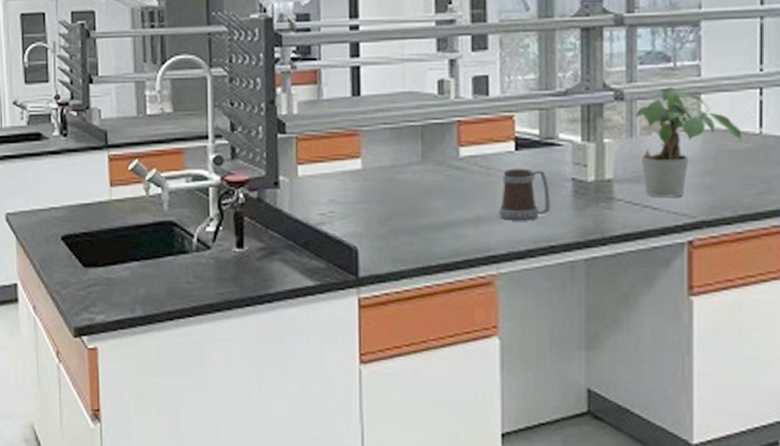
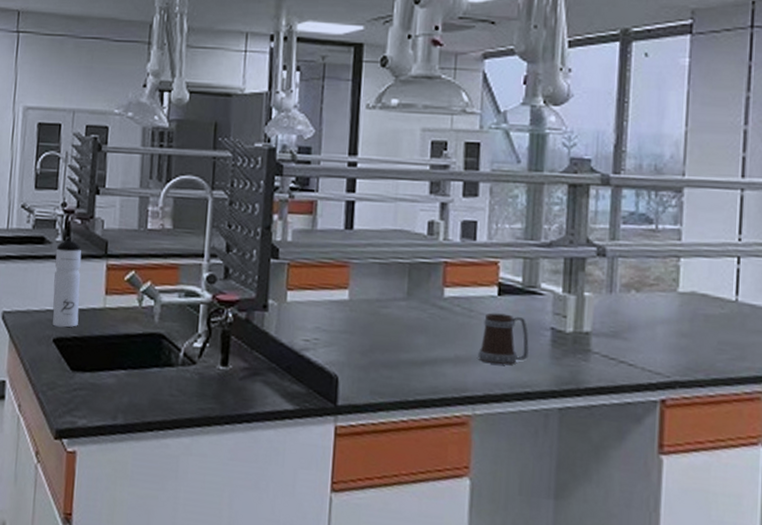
water bottle: none [54,131,85,224] -> present [52,237,82,328]
potted plant: present [635,87,742,197] -> none [615,248,719,356]

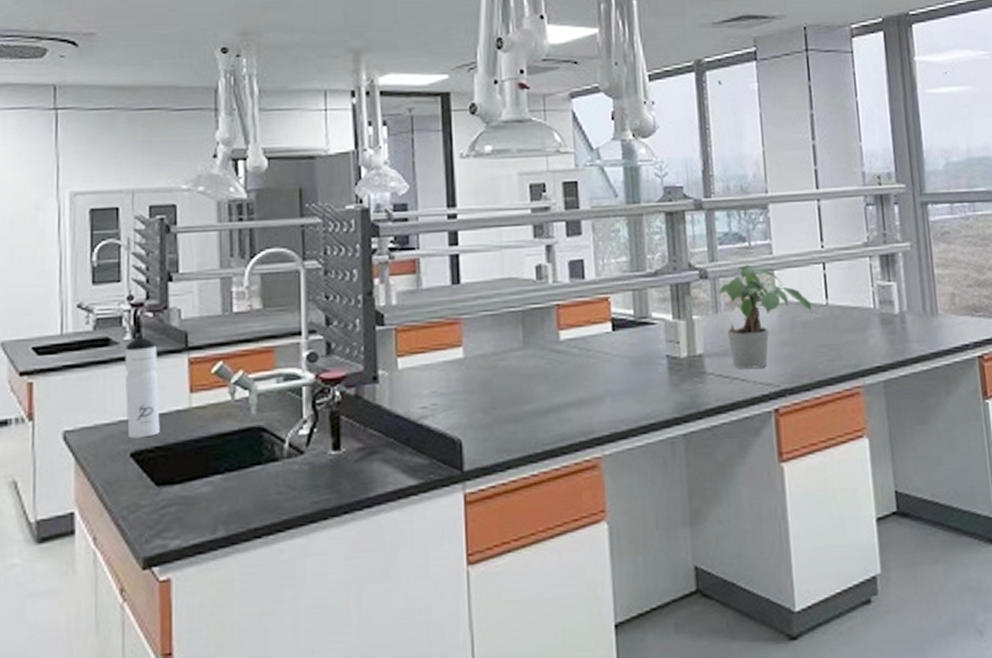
mug: present [478,312,529,365] -> none [600,348,648,401]
potted plant: none [615,248,719,356] -> present [718,264,813,369]

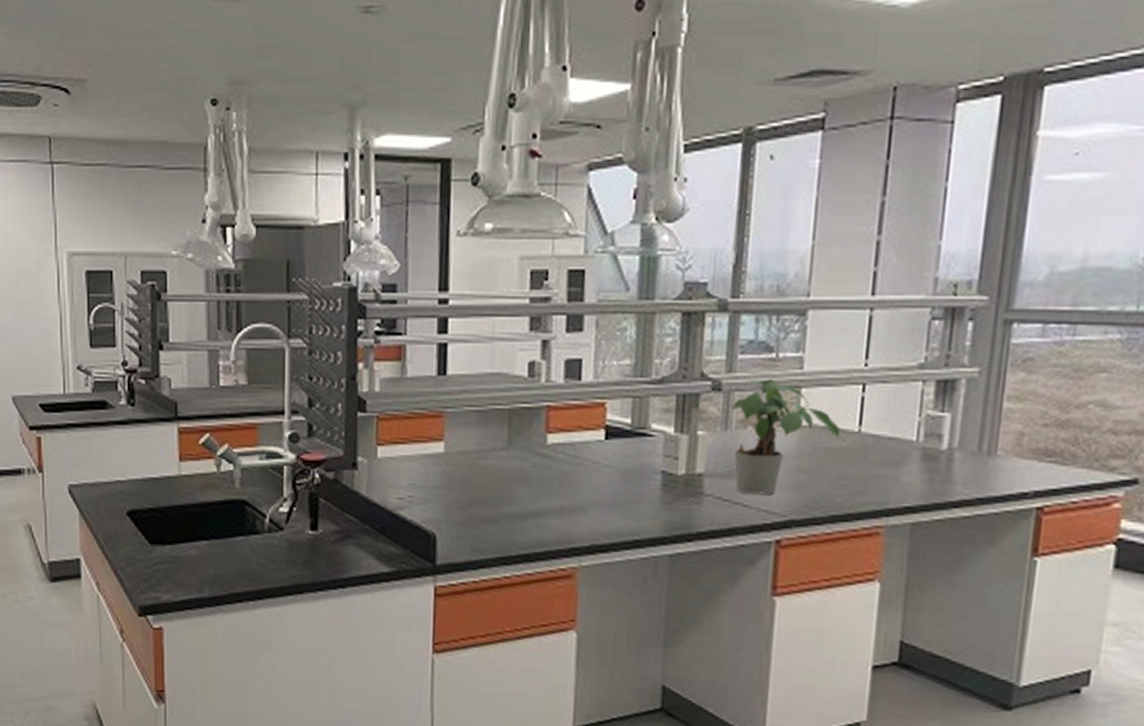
water bottle: present [125,334,160,439] -> none [120,400,153,499]

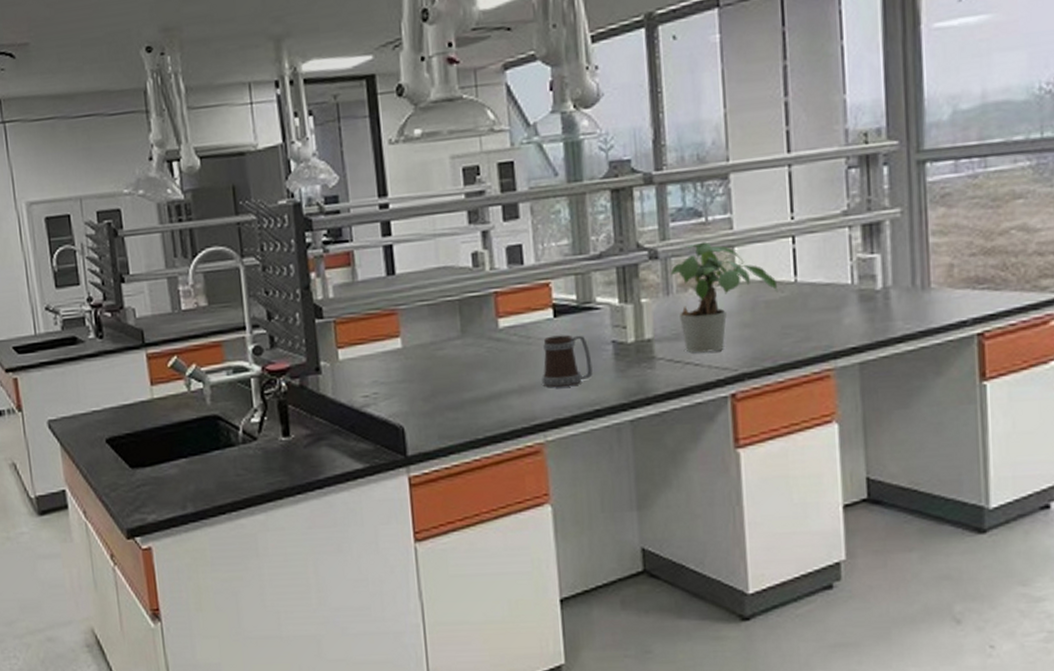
mug: none [584,458,638,513] -> present [542,334,593,388]

